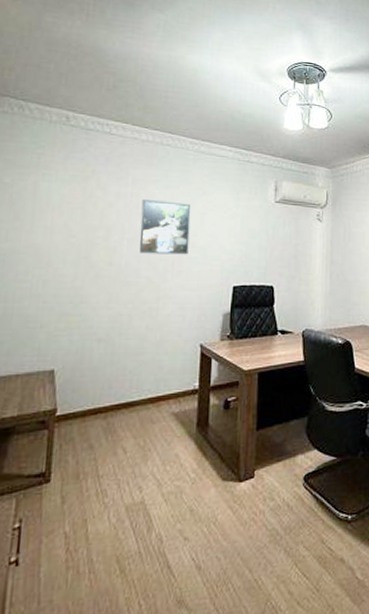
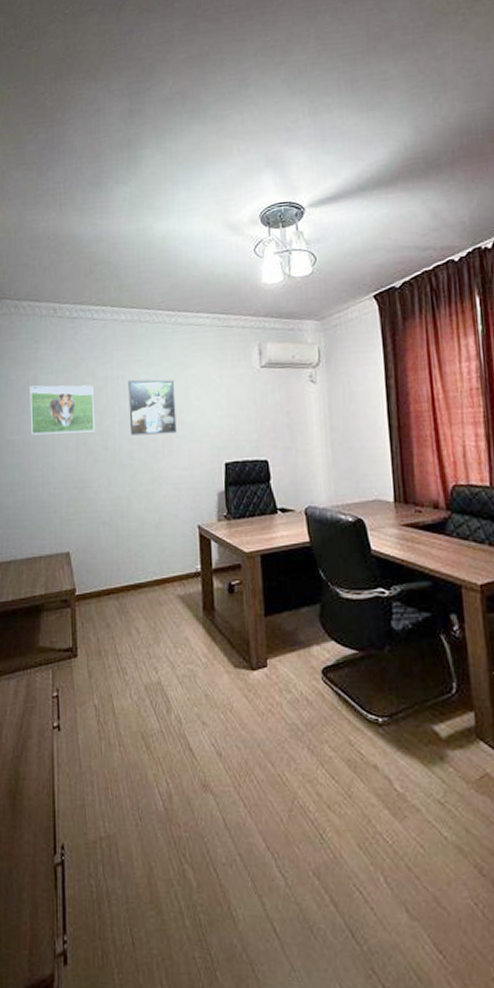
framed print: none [23,192,103,246] -> present [29,385,95,435]

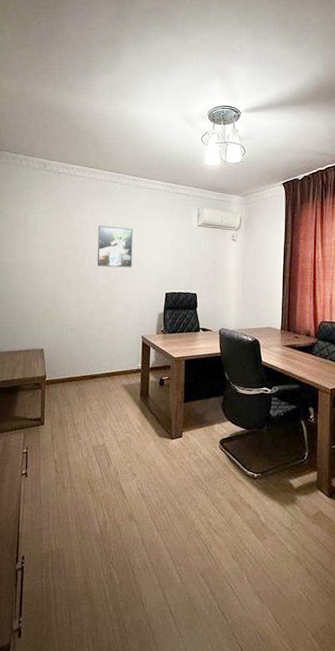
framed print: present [29,385,95,435] -> none [19,221,71,261]

